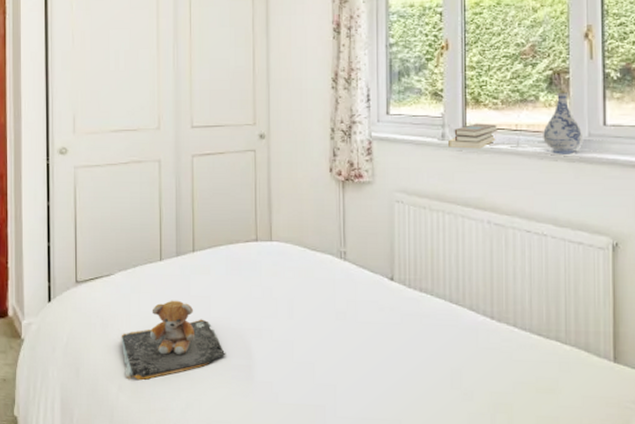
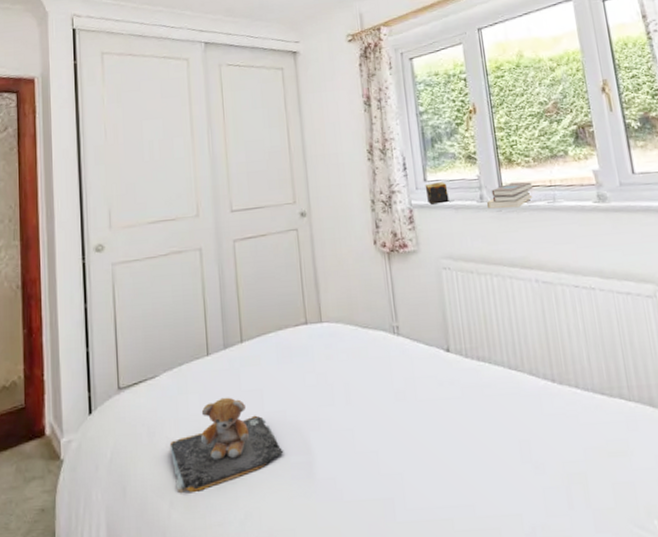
candle: none [387,117,410,139] -> present [424,182,449,206]
vase: present [543,92,584,154] -> none [576,145,616,206]

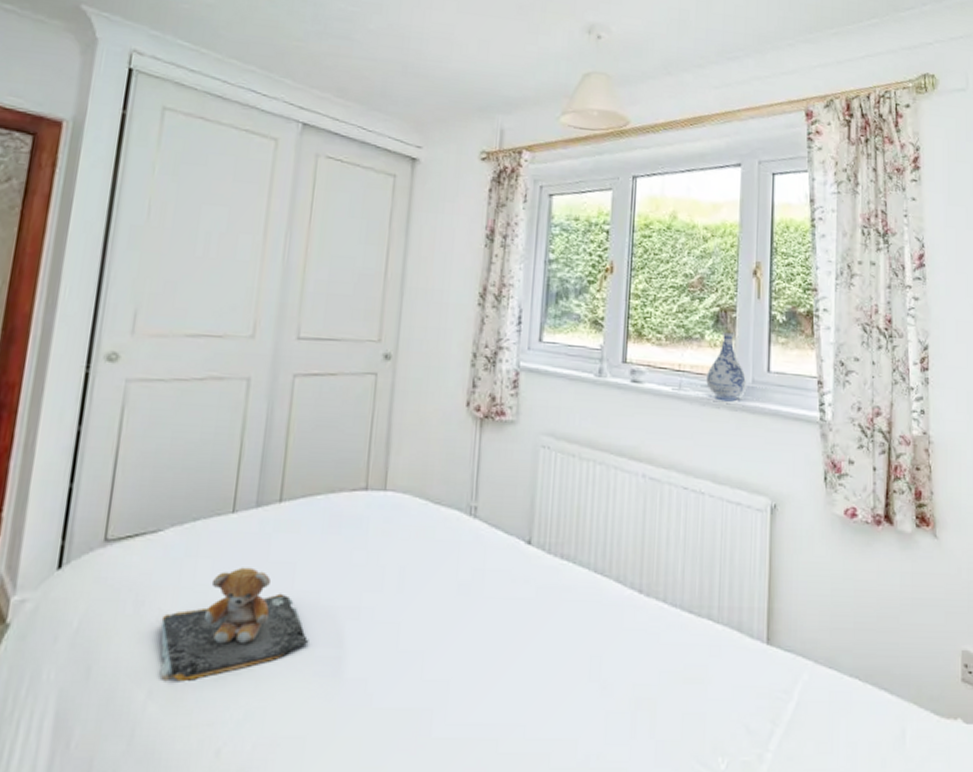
candle: present [424,182,449,206] -> none [538,344,565,372]
books: present [486,181,533,209] -> none [604,359,660,389]
vase: none [576,145,616,206] -> present [706,332,747,402]

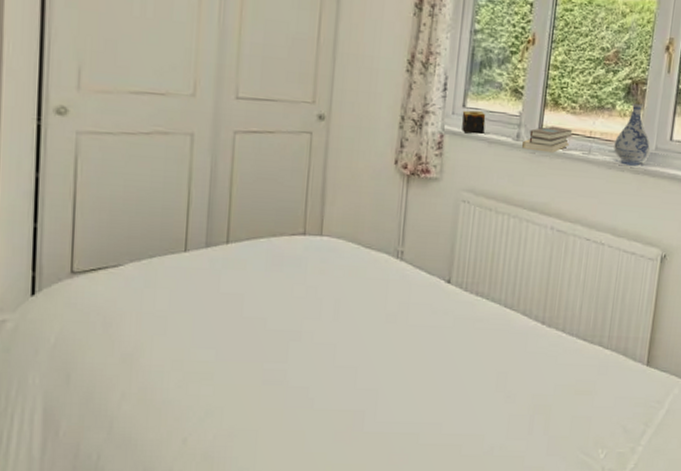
teddy bear: present [160,567,309,682] -> none [128,297,258,388]
candle: none [538,344,565,372] -> present [461,110,486,135]
books: none [604,359,660,389] -> present [521,126,573,153]

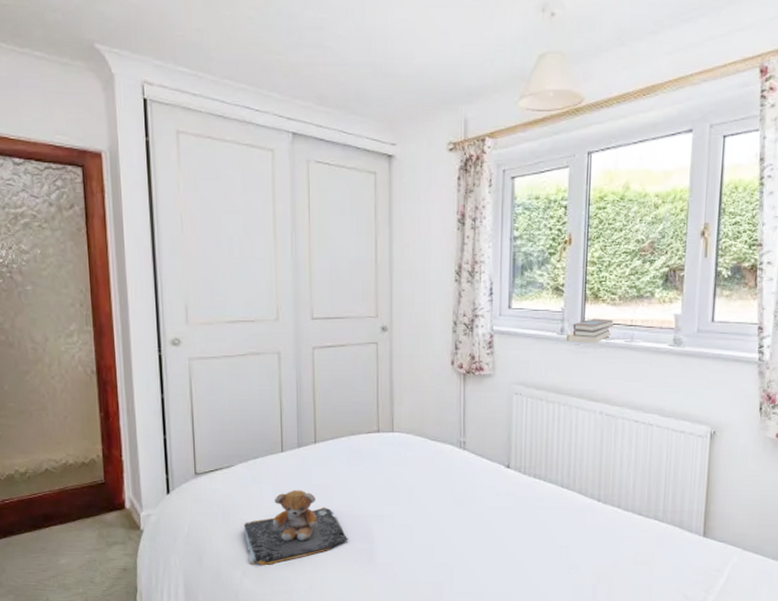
teddy bear: none [128,297,258,388] -> present [243,490,349,566]
candle: present [461,110,486,135] -> none [508,311,531,333]
vase: present [613,103,651,166] -> none [655,289,693,349]

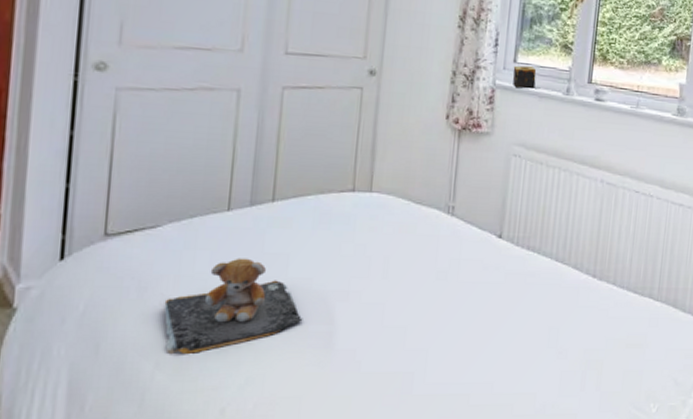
candle: none [508,311,531,333] -> present [513,65,537,90]
books: present [566,318,614,343] -> none [571,80,621,107]

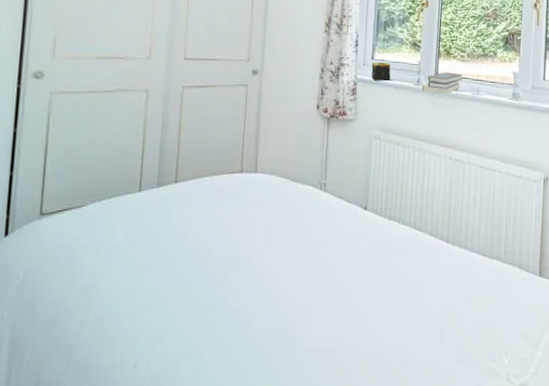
teddy bear: present [164,258,303,355] -> none [87,231,202,316]
books: none [571,80,621,107] -> present [421,72,463,94]

